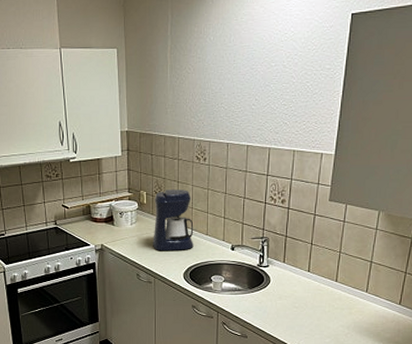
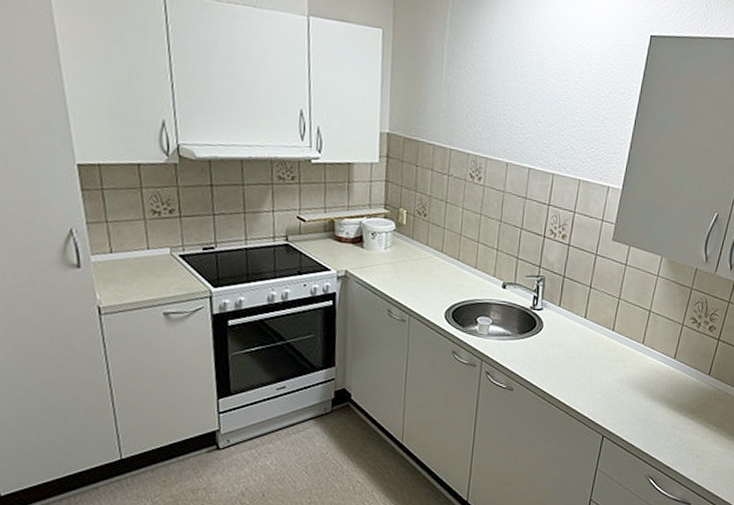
coffee maker: present [153,190,194,250] -> none [410,210,461,285]

